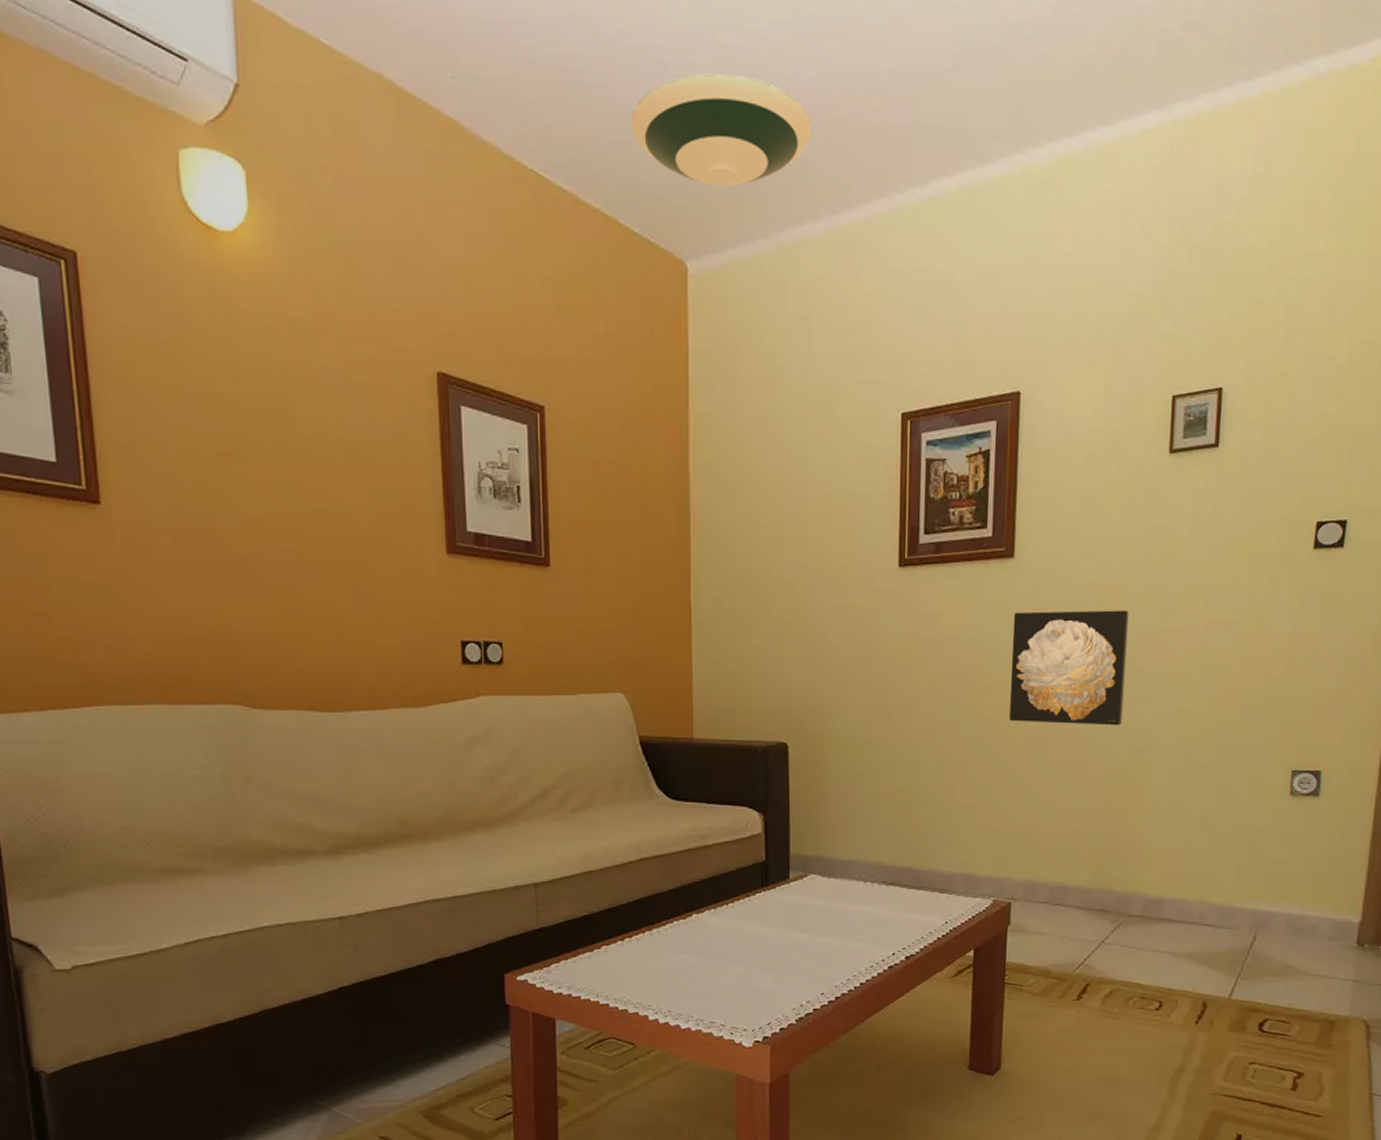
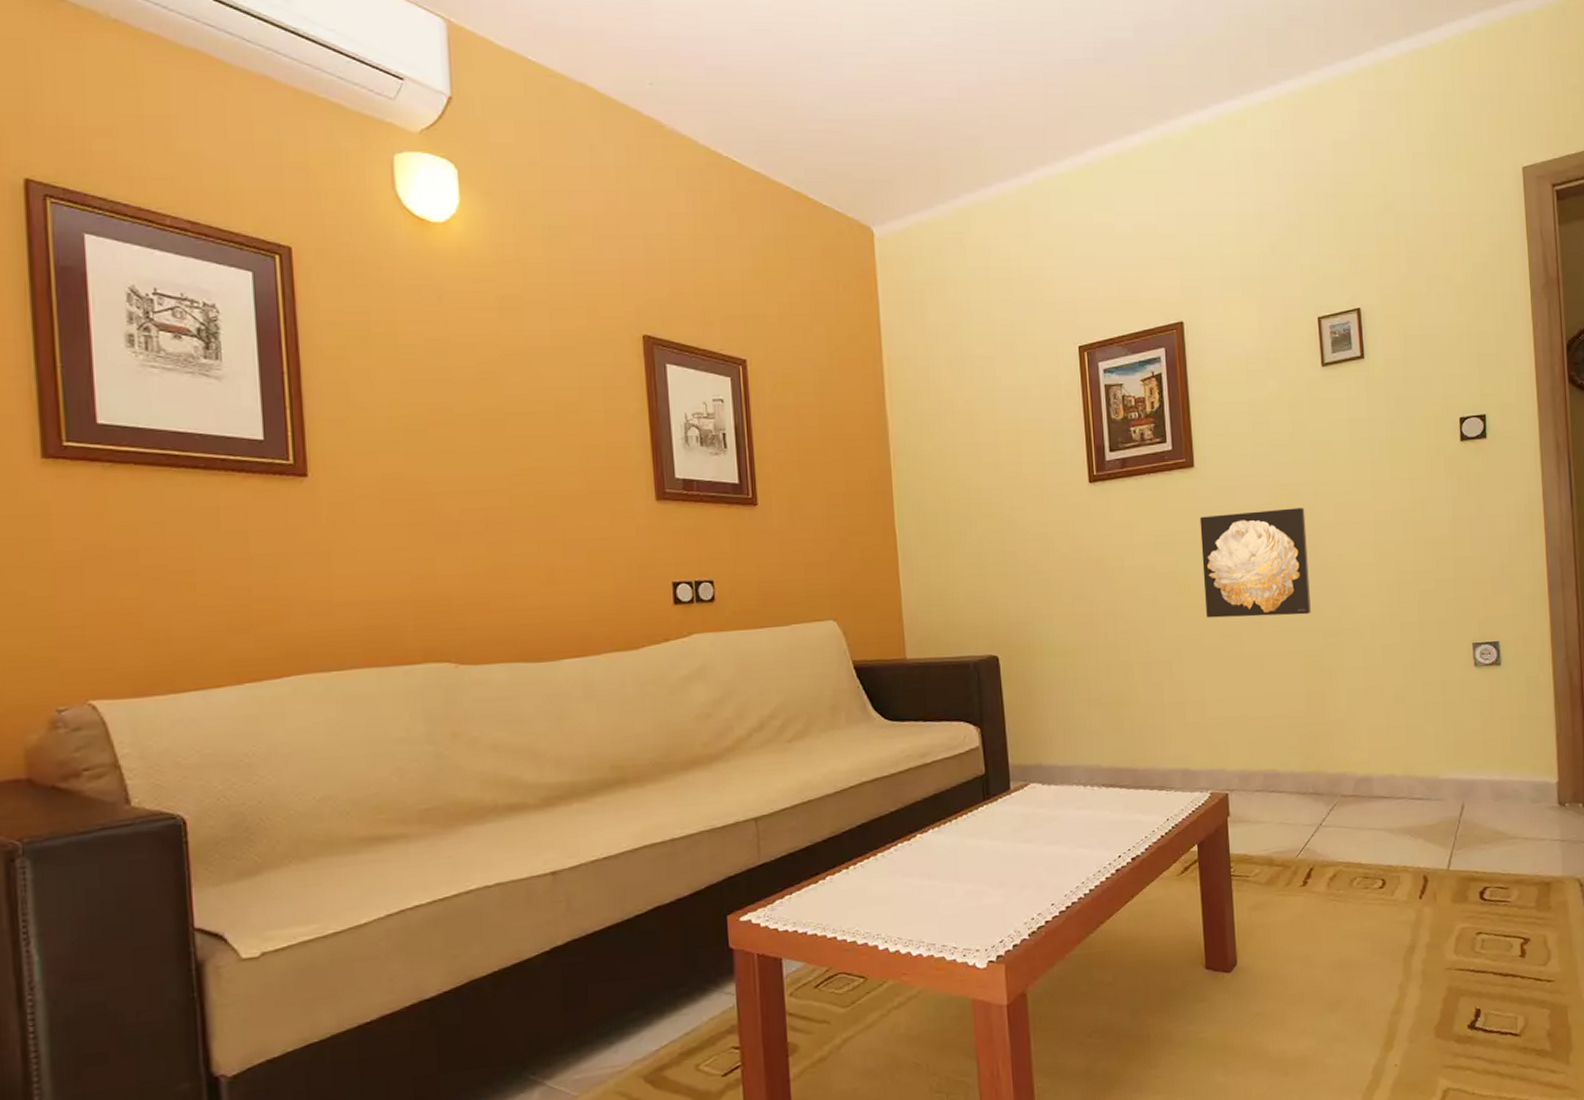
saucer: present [630,73,812,187] -> none [814,72,978,163]

